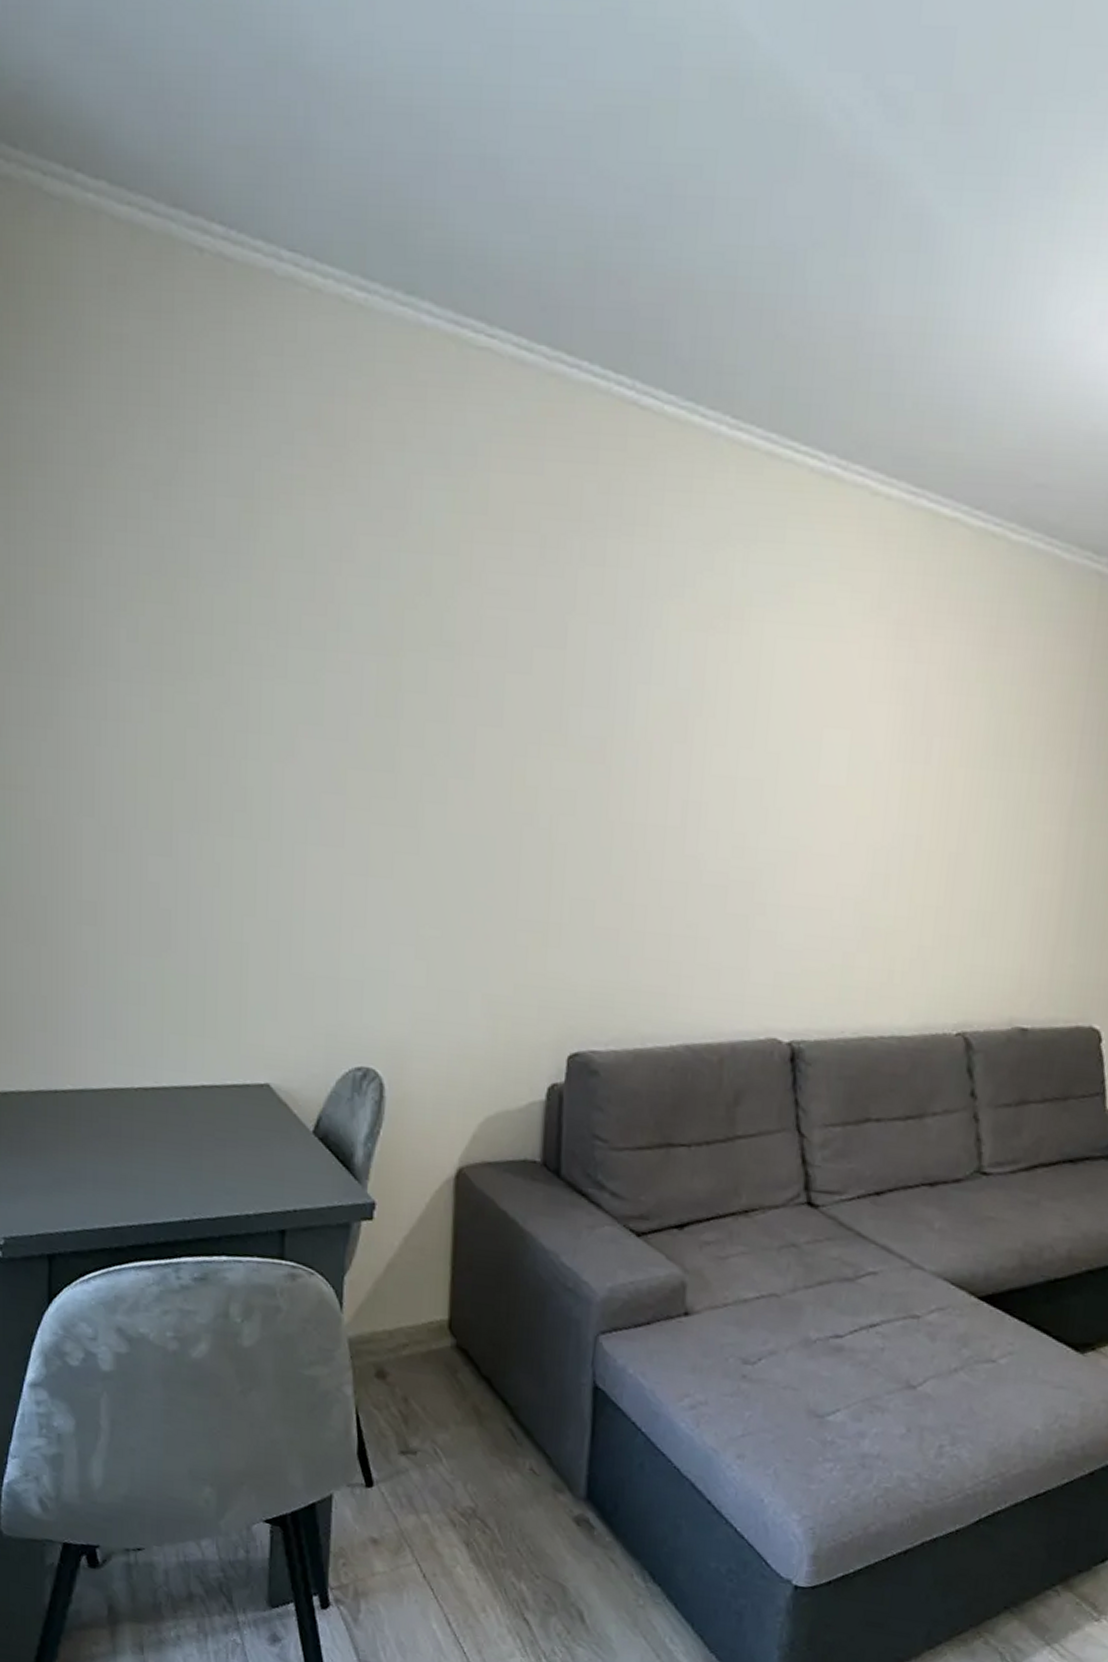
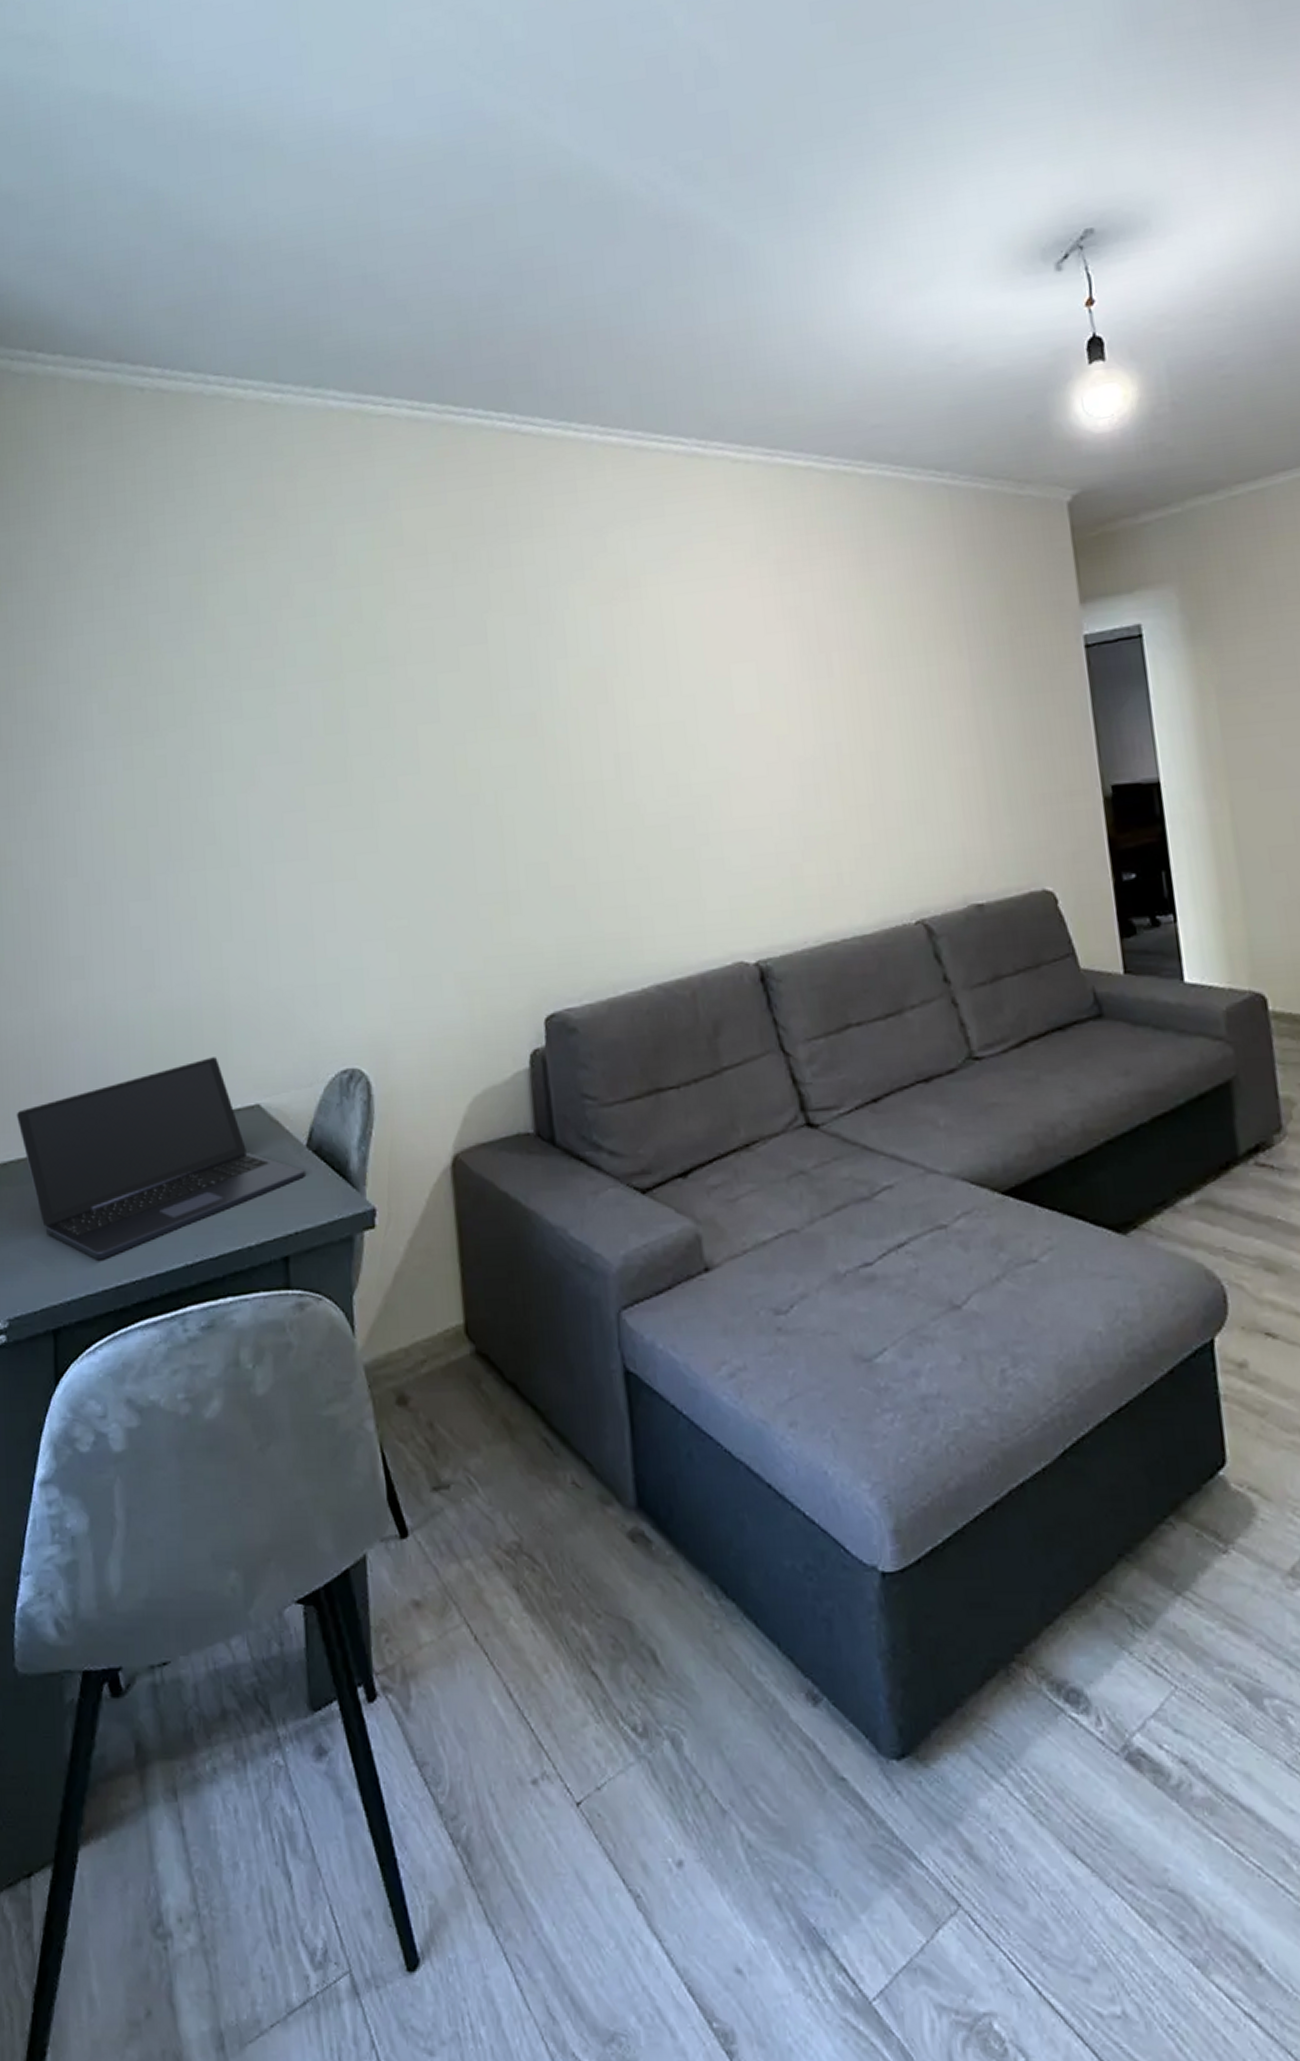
laptop: none [18,1029,309,1201] -> present [16,1057,305,1260]

